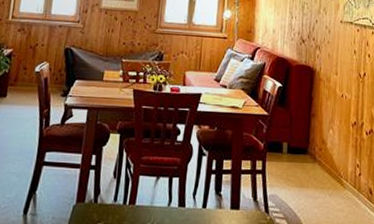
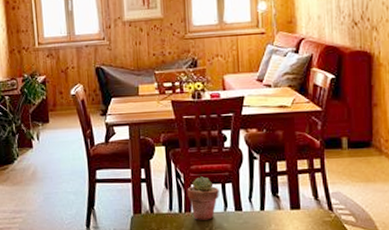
potted succulent: none [134,168,166,214] -> present [187,176,219,220]

